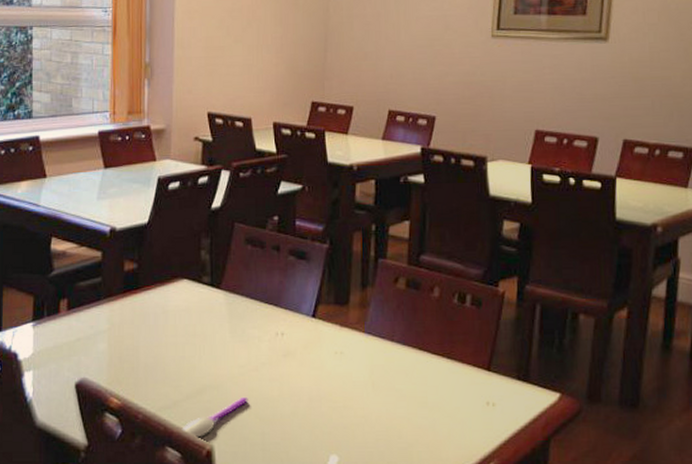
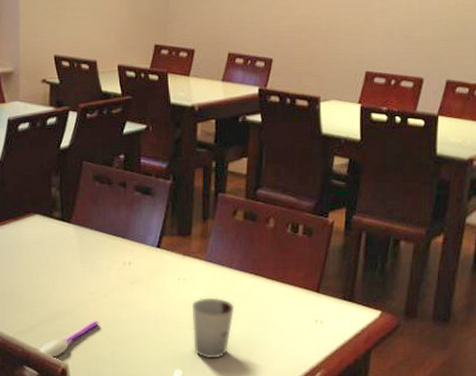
cup: none [349,374,397,444] -> present [191,297,235,359]

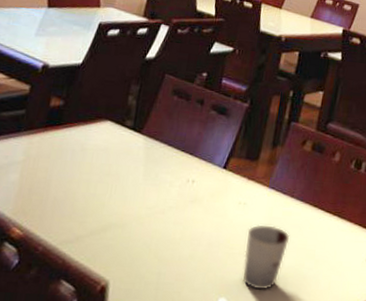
spoon: present [38,321,99,358] -> none [79,238,151,274]

